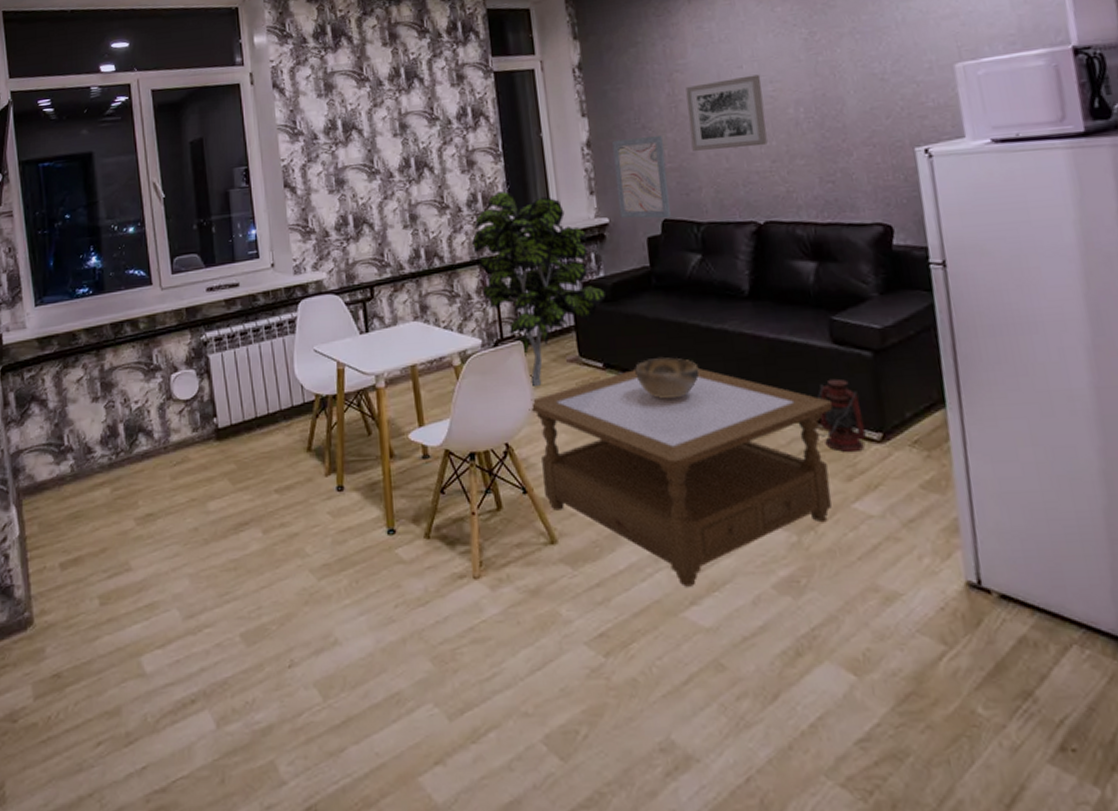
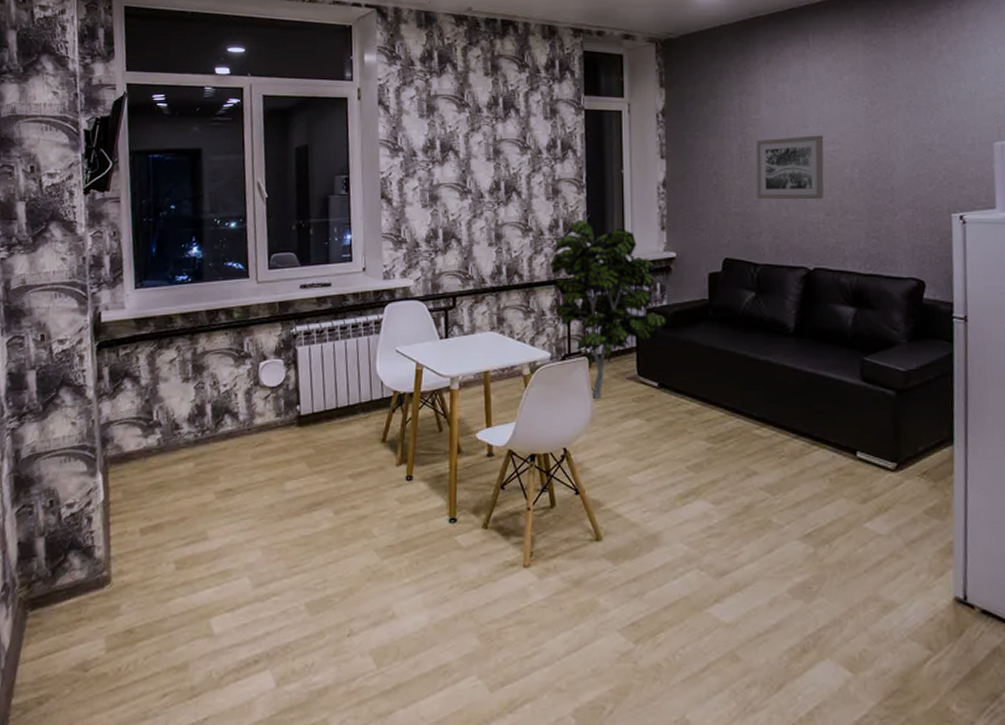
coffee table: present [529,368,832,587] -> none [588,391,856,586]
wall art: present [612,136,671,219] -> none [685,182,732,258]
decorative bowl: present [635,356,700,399] -> none [686,381,743,419]
lantern: present [818,378,866,453] -> none [842,412,882,479]

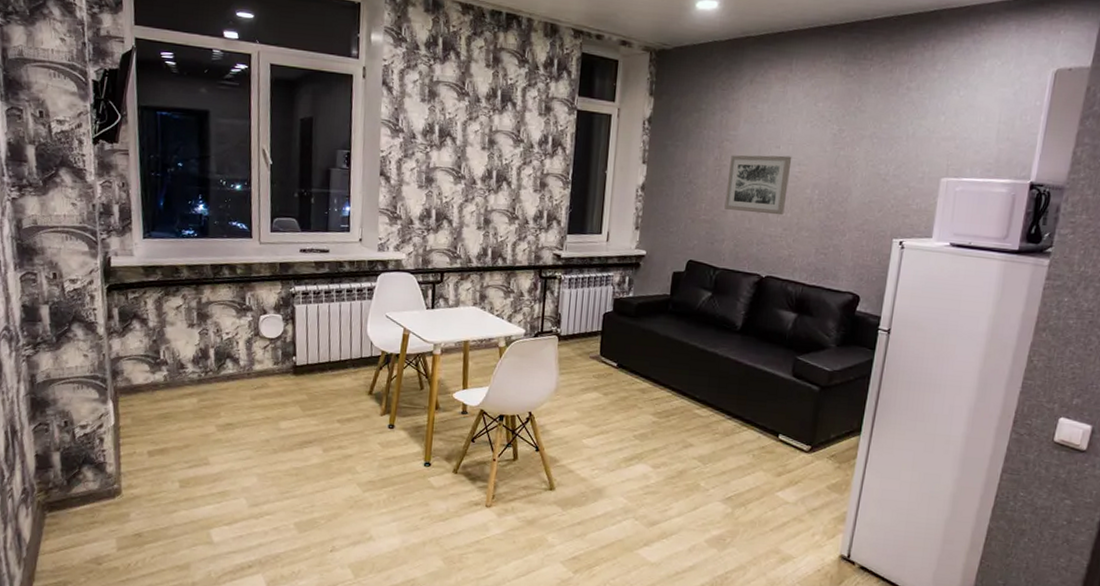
indoor plant: present [551,219,668,399] -> none [532,212,632,373]

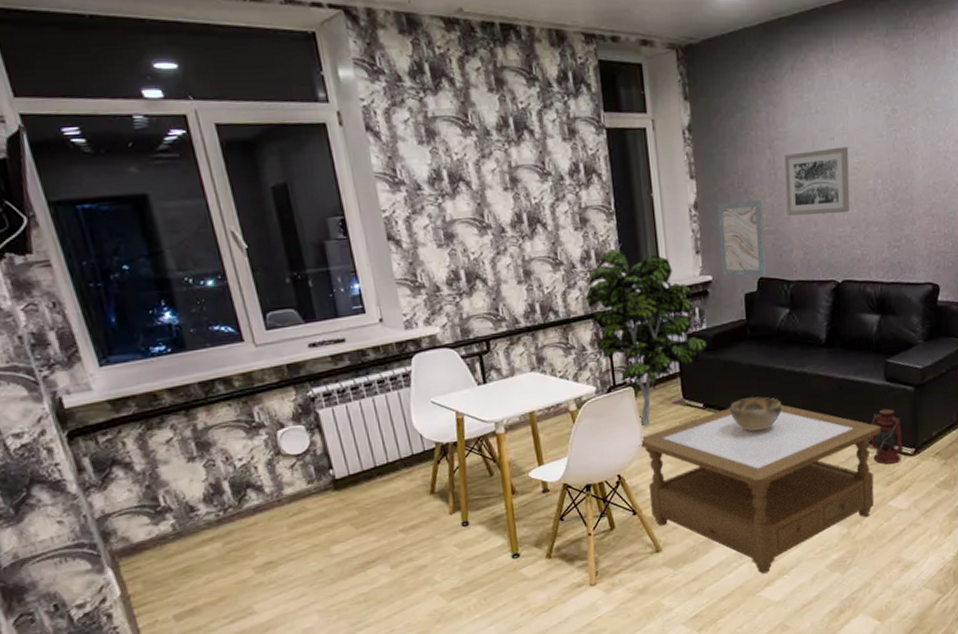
indoor plant: none [532,212,632,373] -> present [586,248,708,426]
coffee table: none [552,372,780,533] -> present [638,405,881,574]
decorative bowl: none [640,365,690,399] -> present [730,396,782,431]
wall art: none [655,188,703,260] -> present [717,200,766,277]
lantern: none [765,402,801,457] -> present [869,408,903,465]

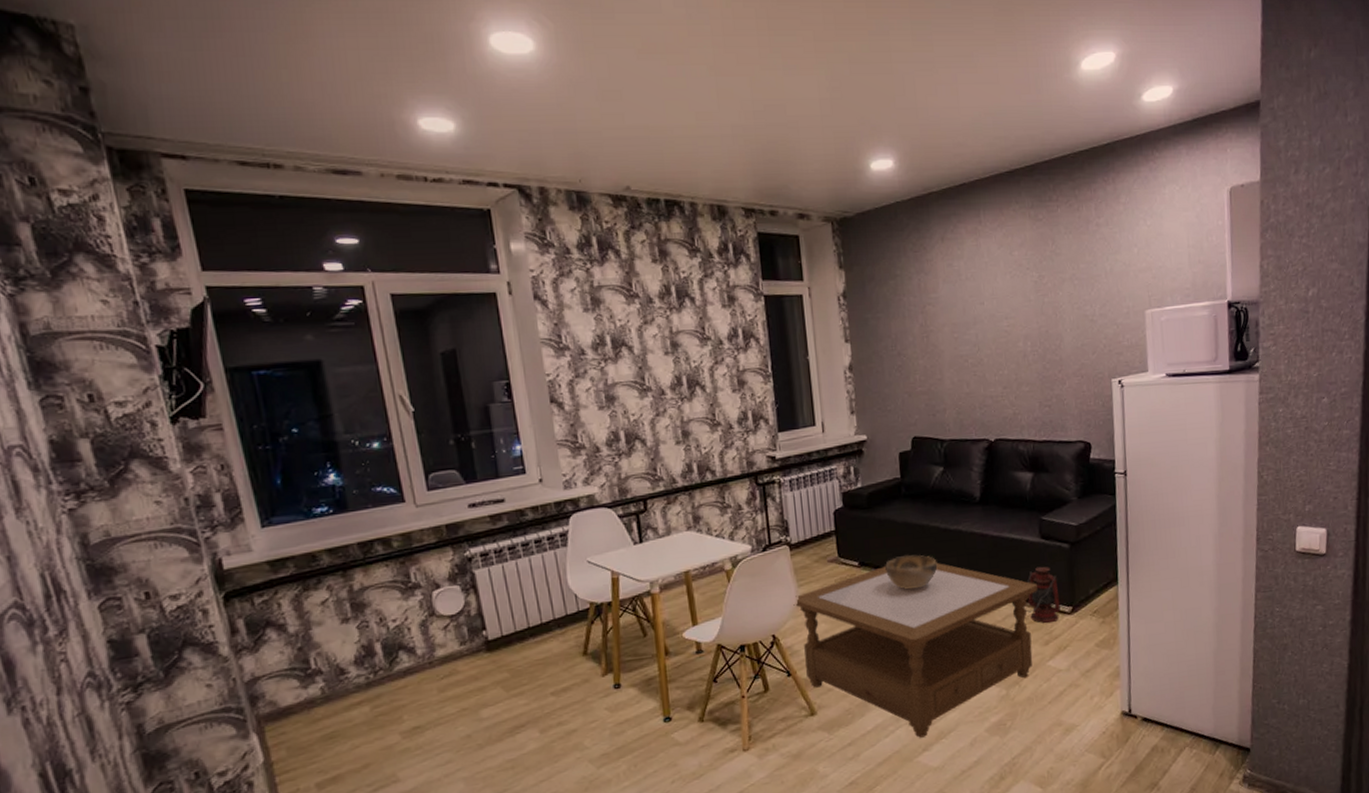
indoor plant: present [586,248,708,426] -> none [742,409,863,585]
wall art: present [717,200,766,277] -> none [871,362,920,436]
wall art: present [784,146,850,216] -> none [936,311,1001,377]

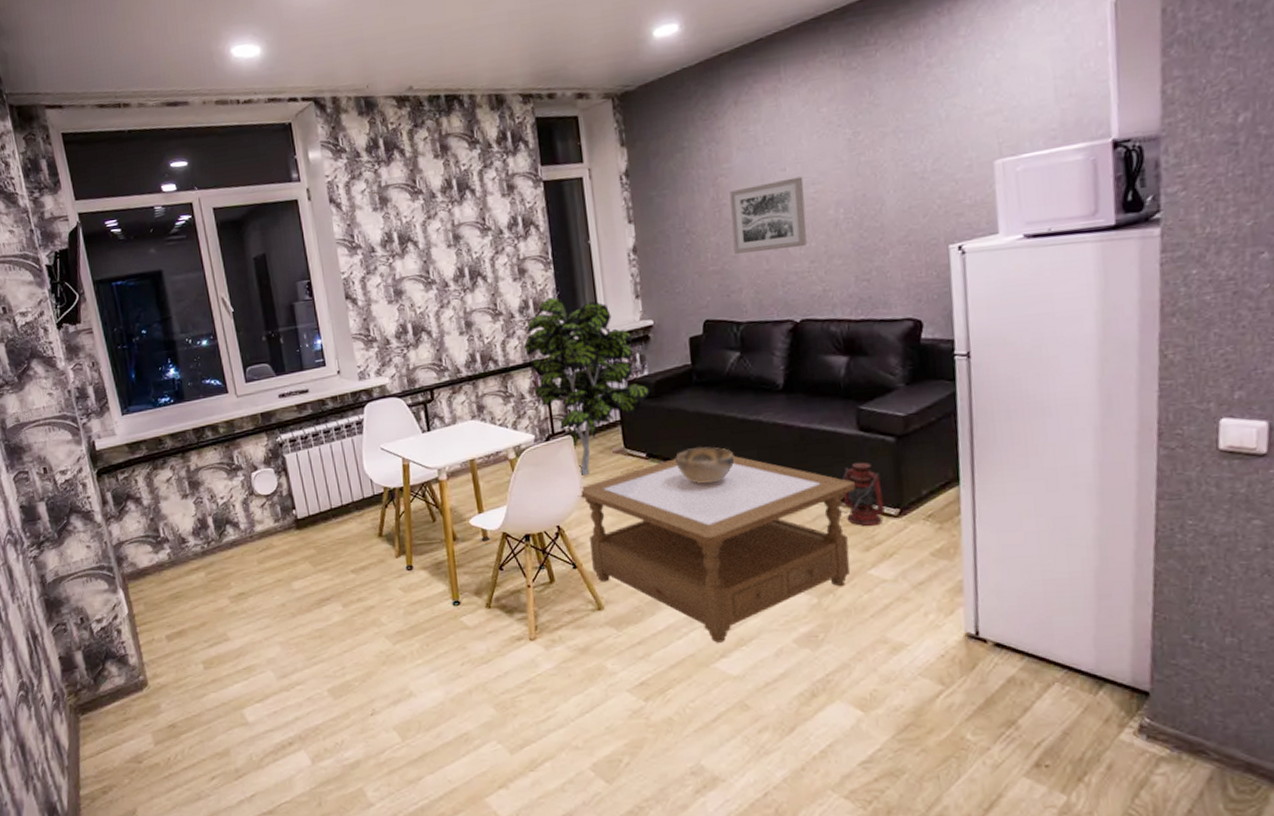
indoor plant: none [742,409,863,585] -> present [524,297,651,475]
wall art: none [936,311,1001,377] -> present [729,176,807,254]

